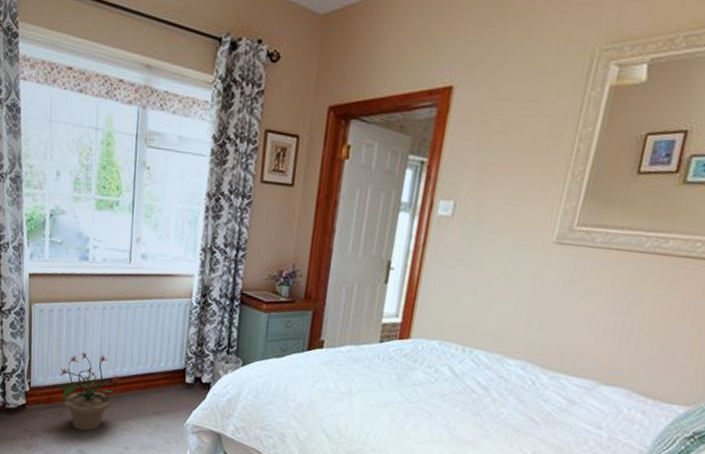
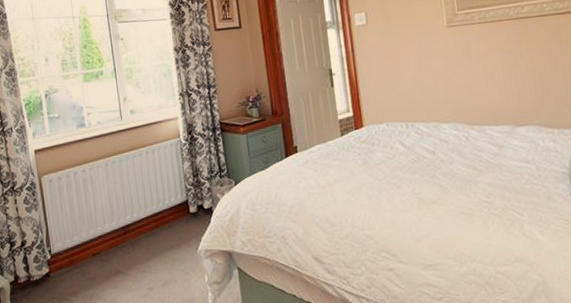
potted plant: present [54,352,121,431] -> none [74,207,133,284]

